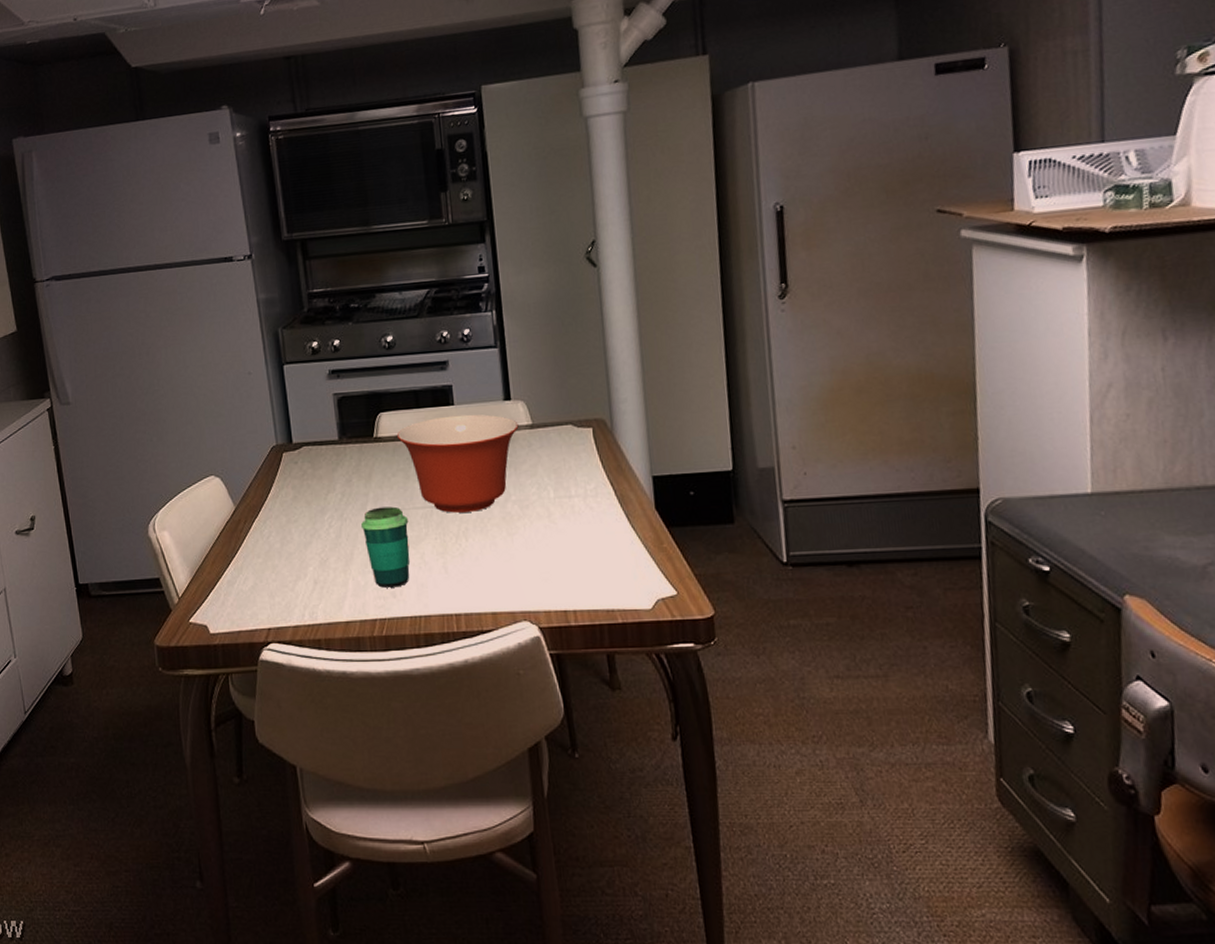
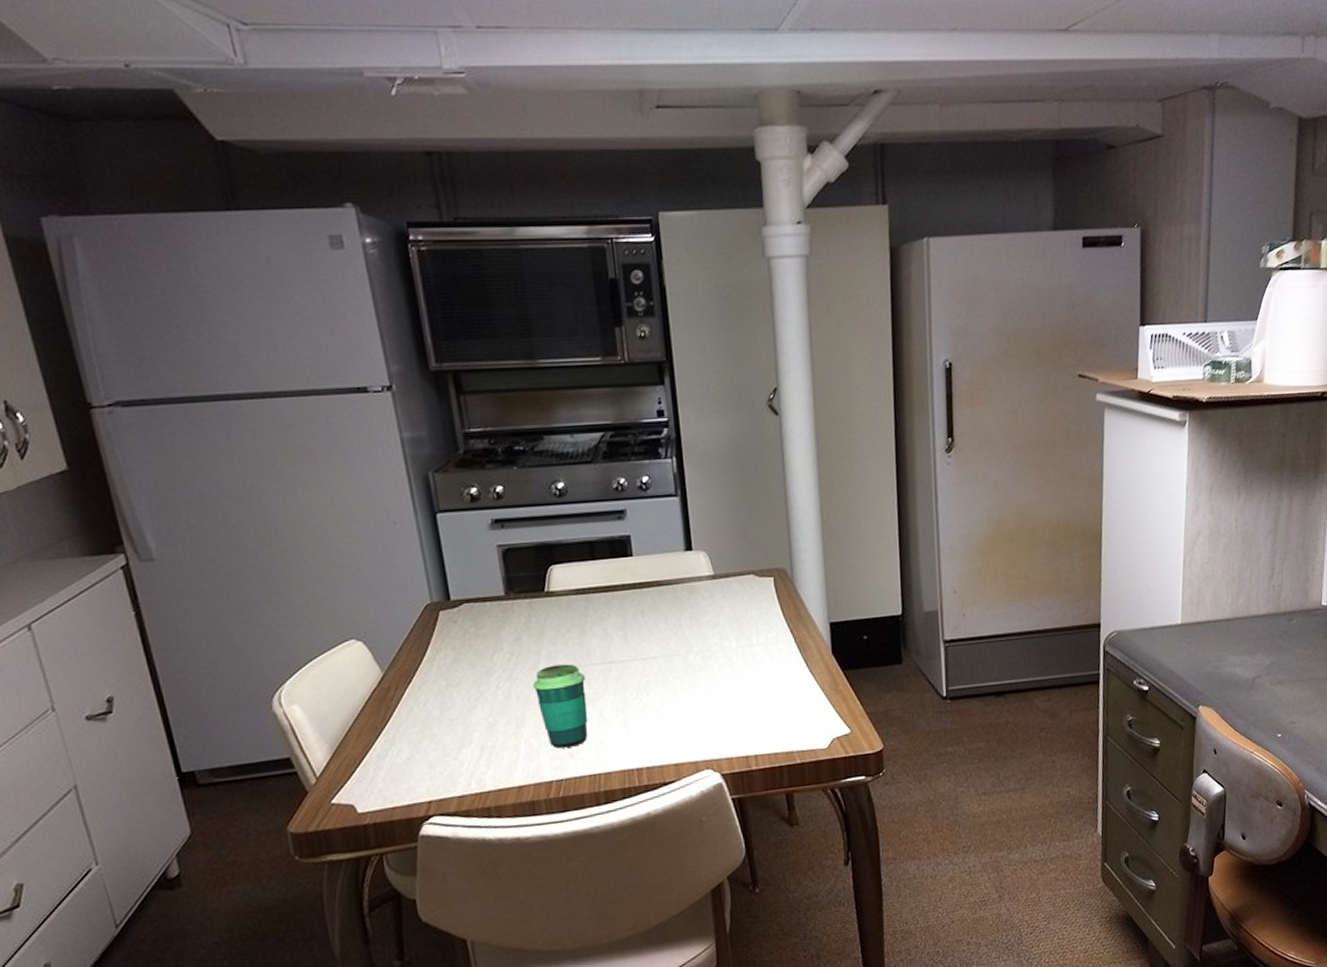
mixing bowl: present [396,414,519,513] -> none [570,565,701,668]

